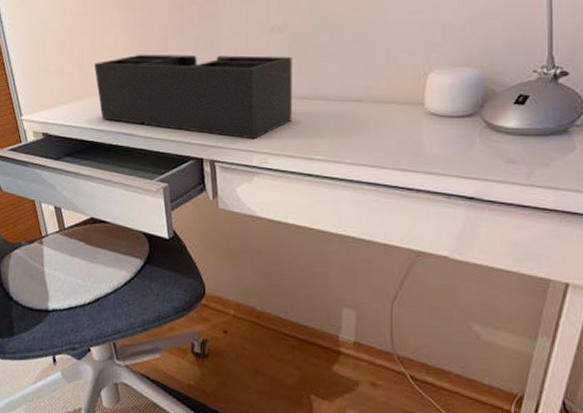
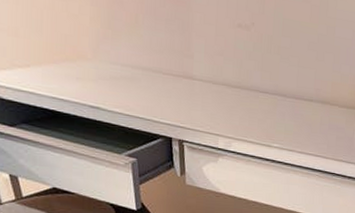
desk organizer: present [93,54,293,140] -> none [55,27,257,125]

